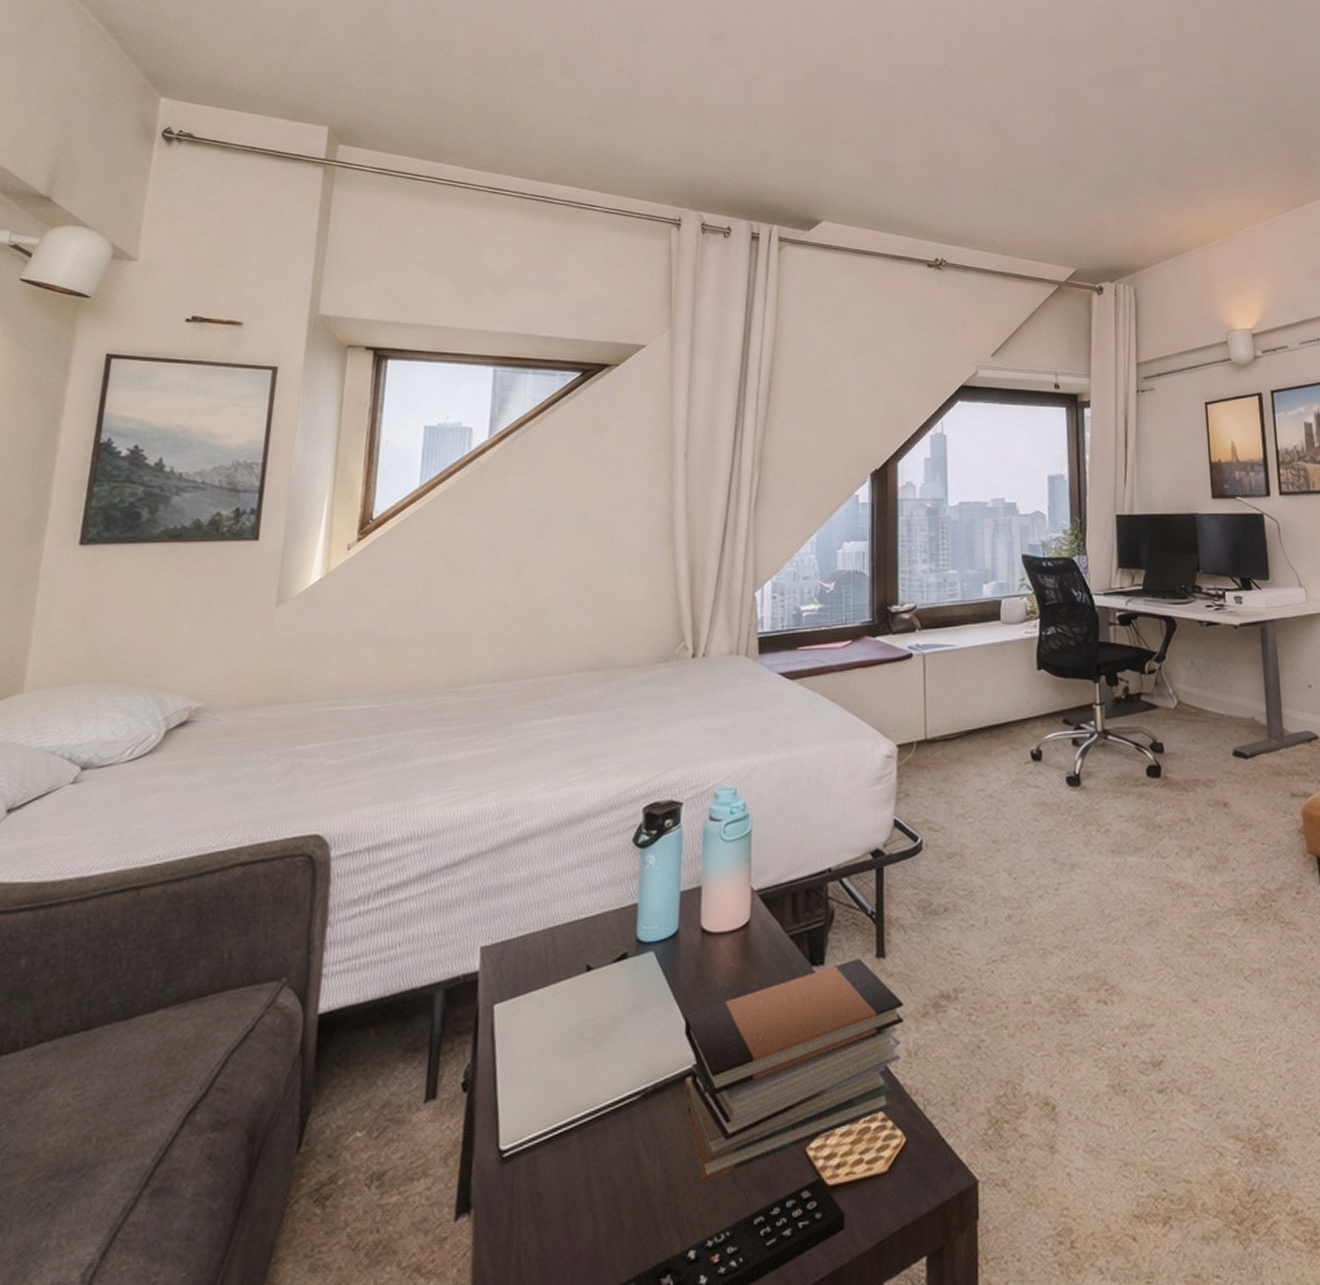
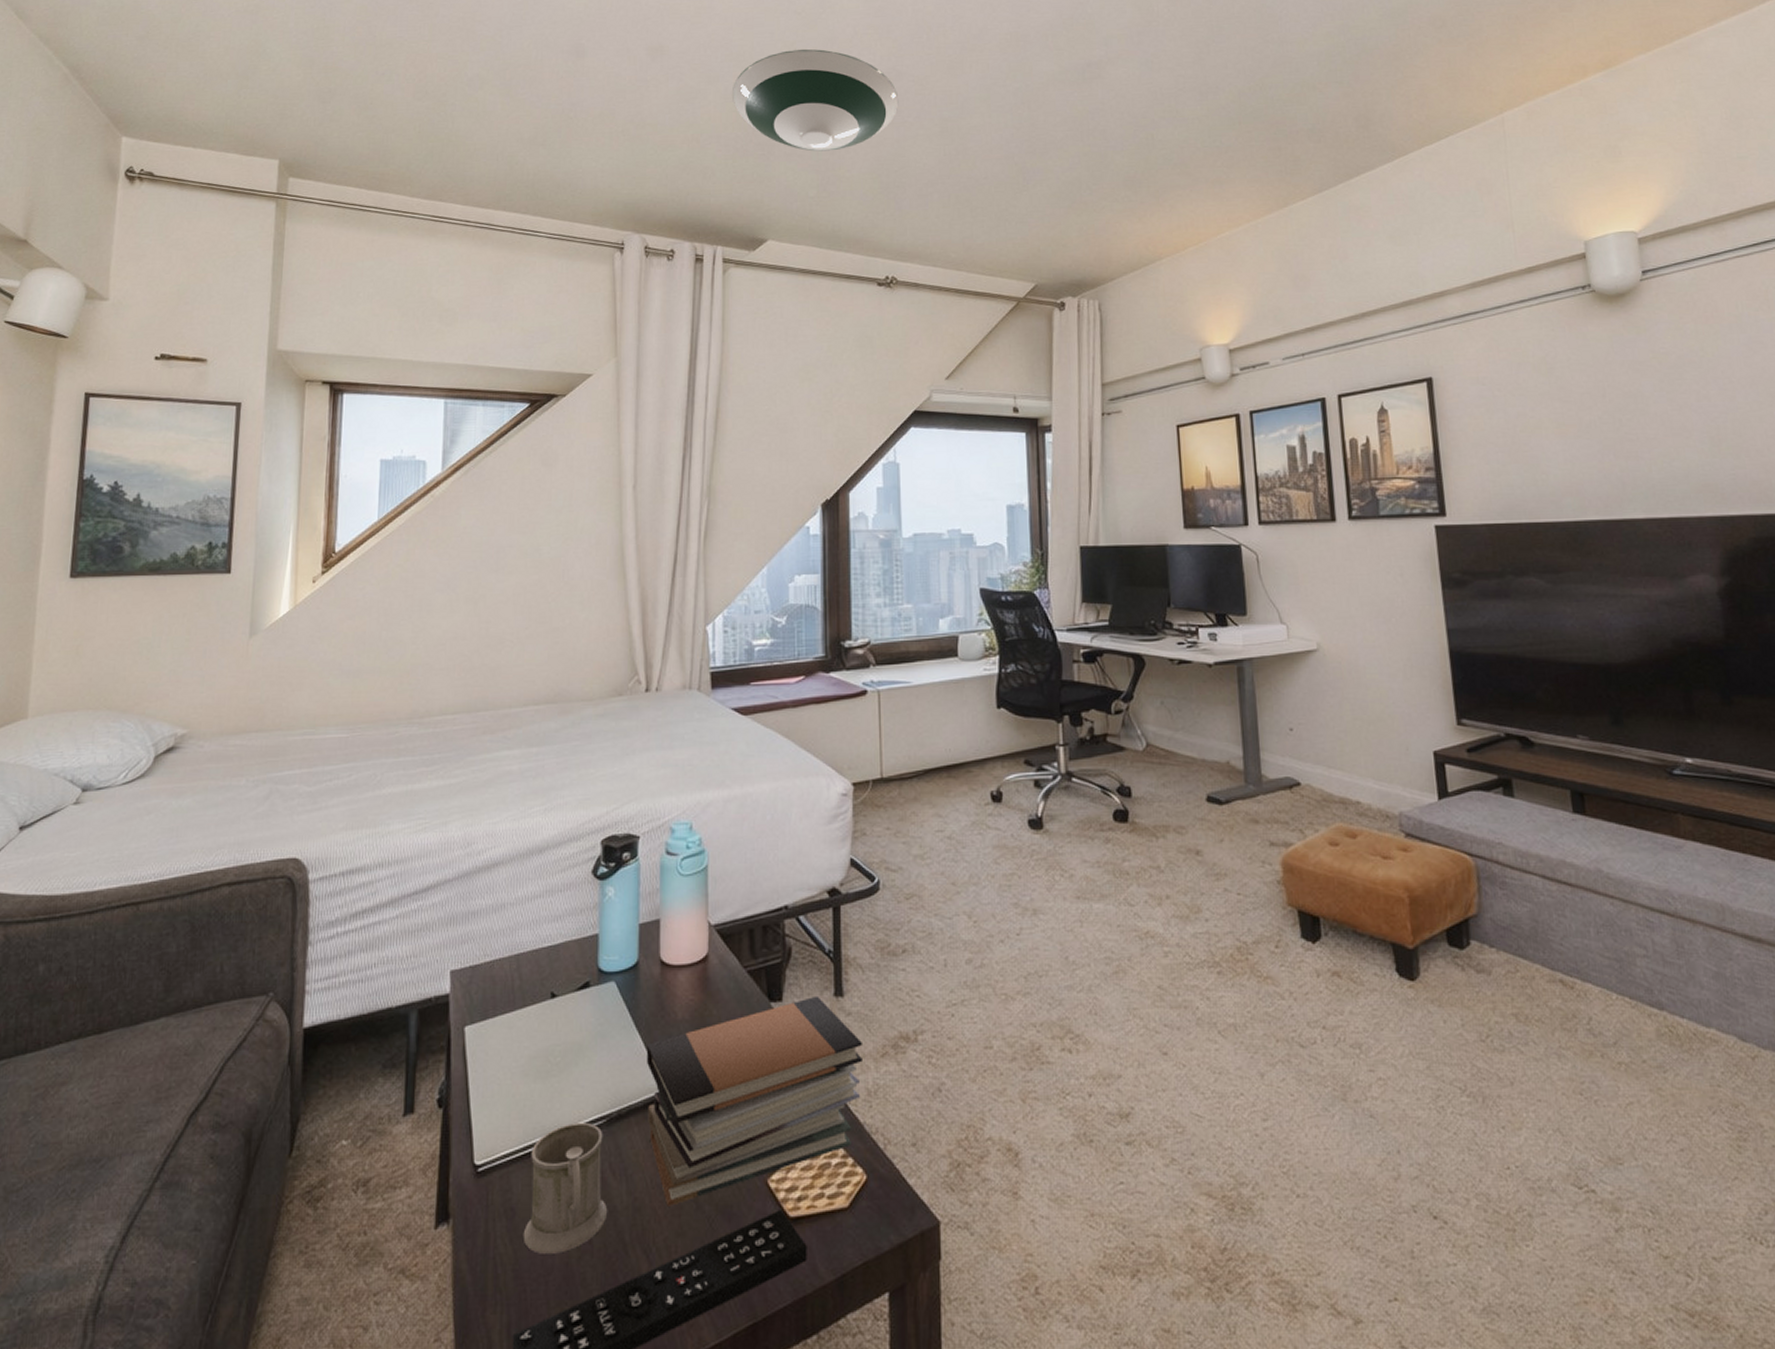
mug: none [549,1098,641,1241] -> present [523,1122,608,1254]
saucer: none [791,44,950,140] -> present [733,48,899,152]

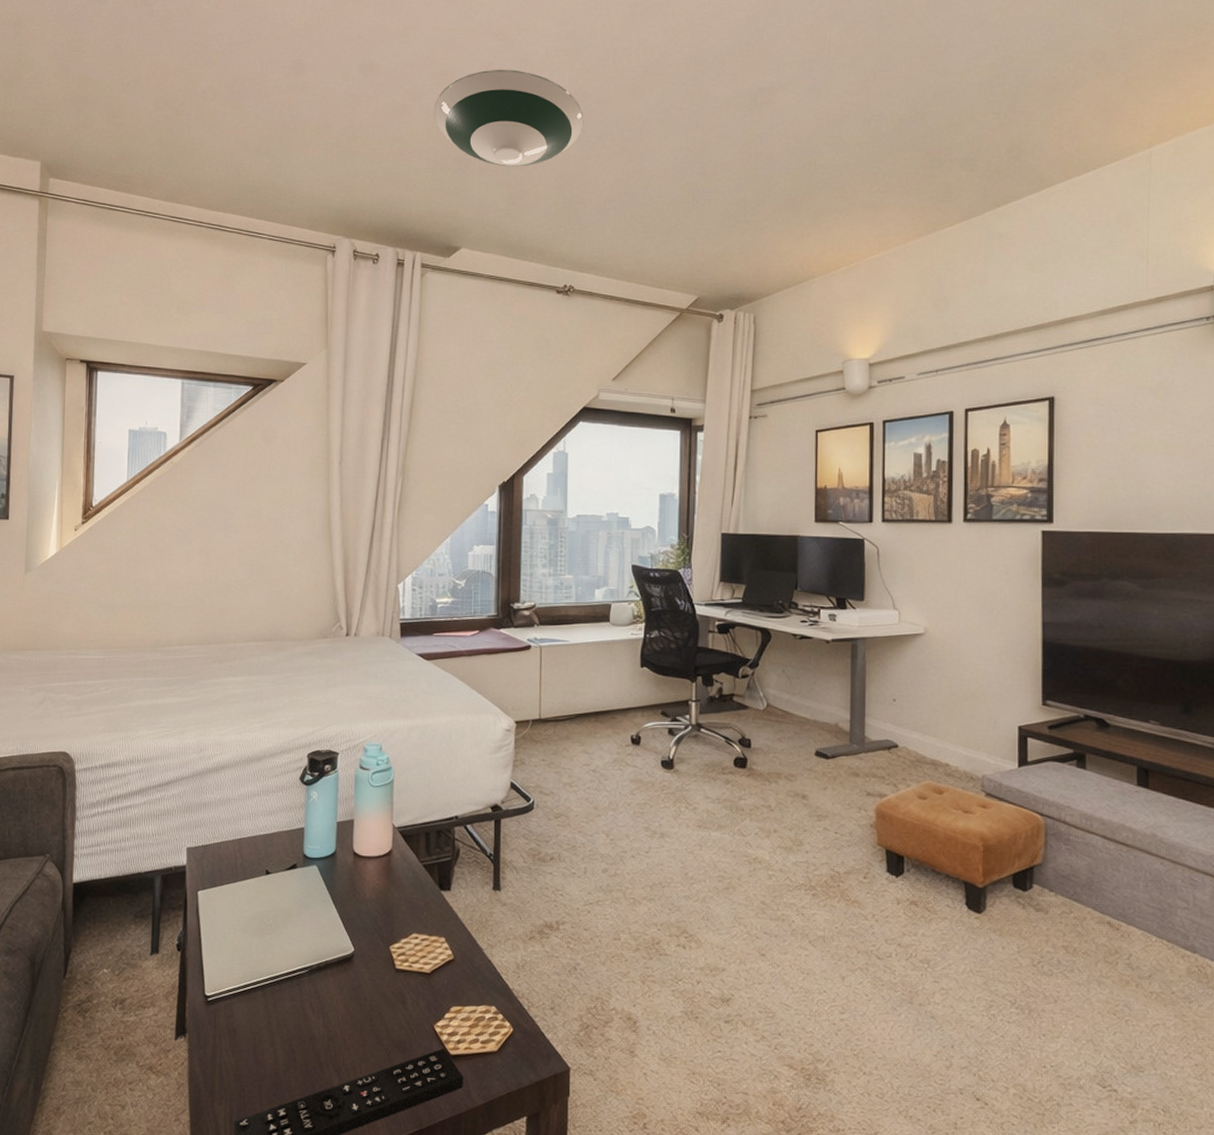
mug: present [523,1122,608,1254] -> none [242,970,308,1066]
book stack: present [646,995,862,1206] -> none [340,888,514,1039]

